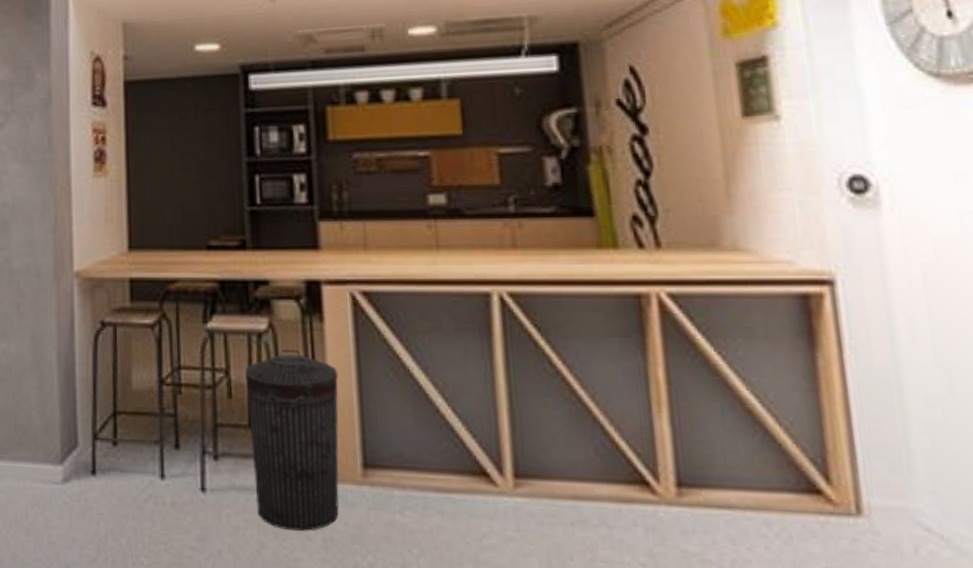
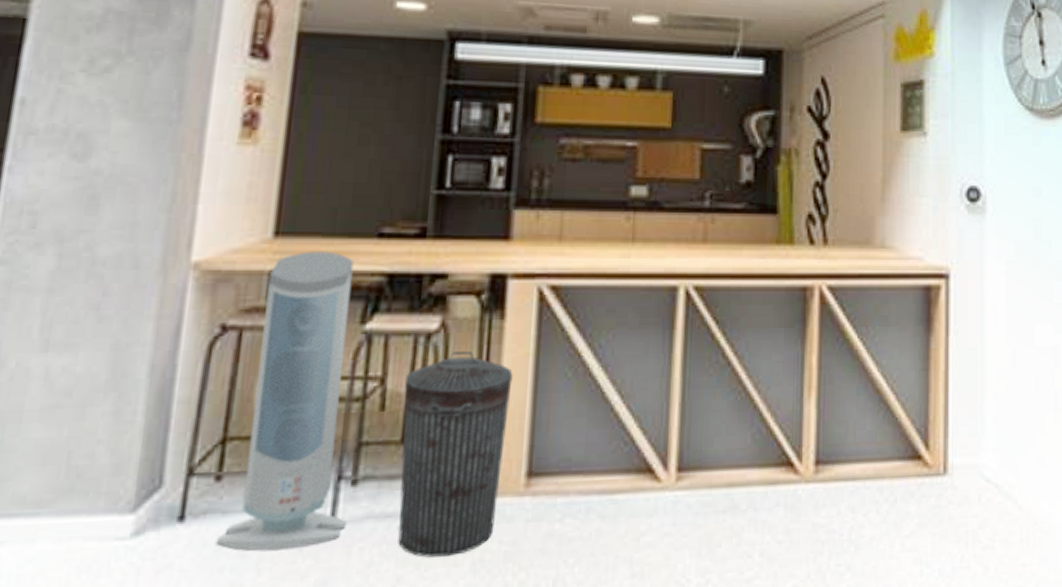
air purifier: none [120,262,215,508] -> present [216,251,354,552]

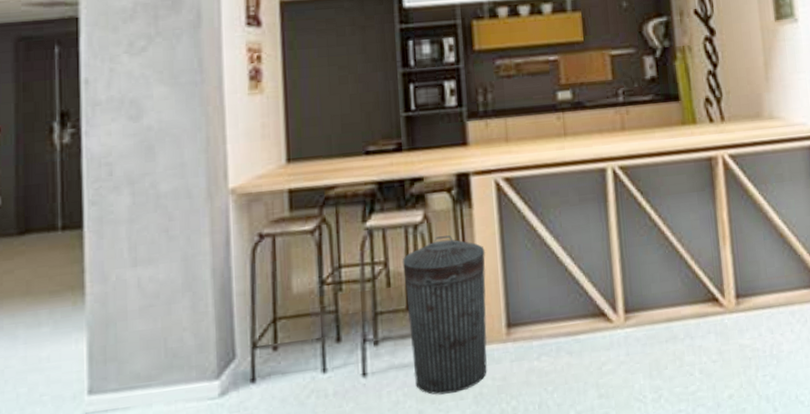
air purifier: present [216,251,354,552] -> none [281,169,375,401]

